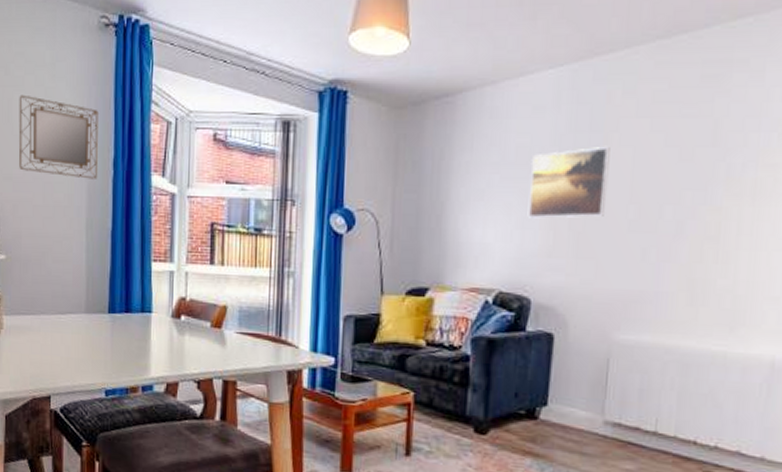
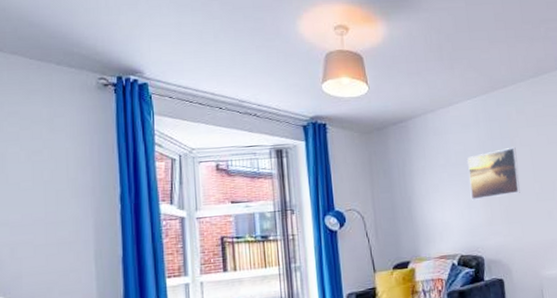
home mirror: present [18,94,98,179] -> none [14,148,104,216]

